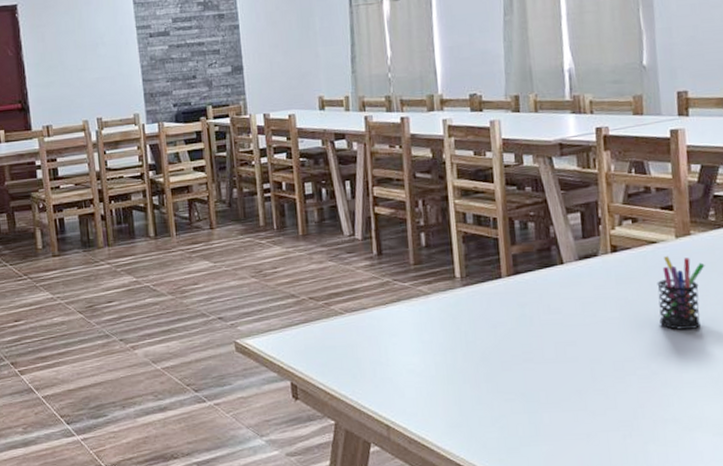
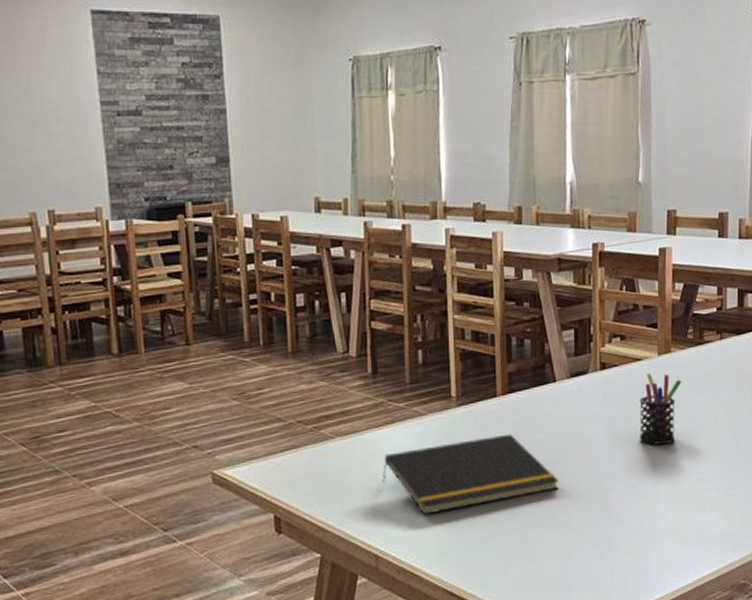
notepad: none [390,314,572,390] -> present [382,433,559,515]

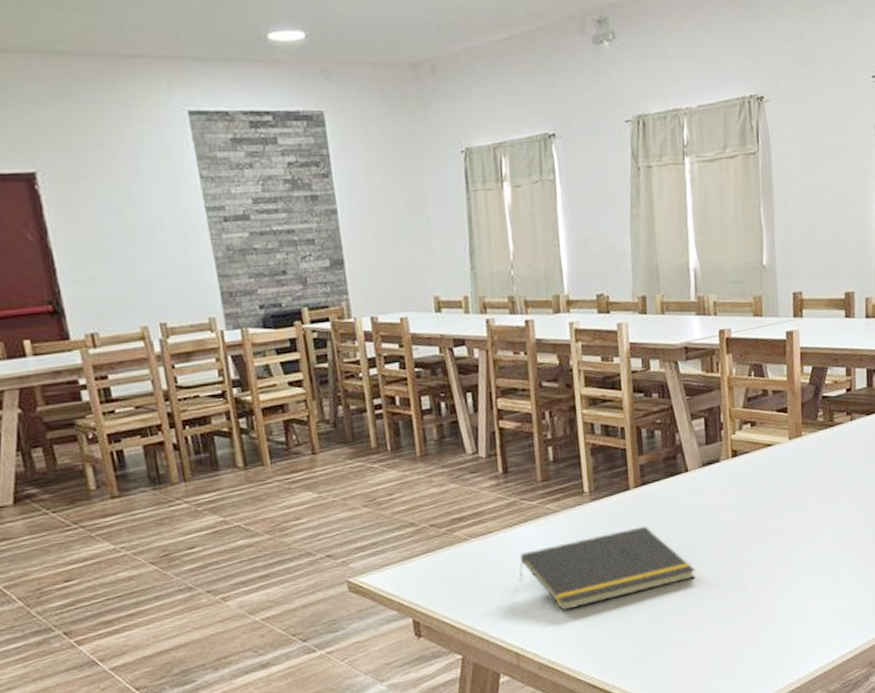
pen holder: present [639,373,682,445] -> none [772,458,814,529]

